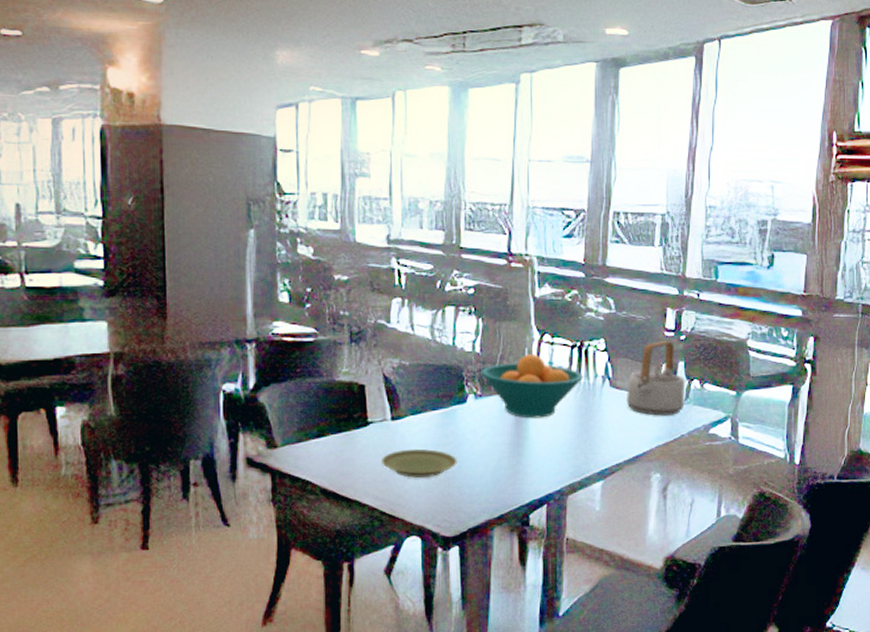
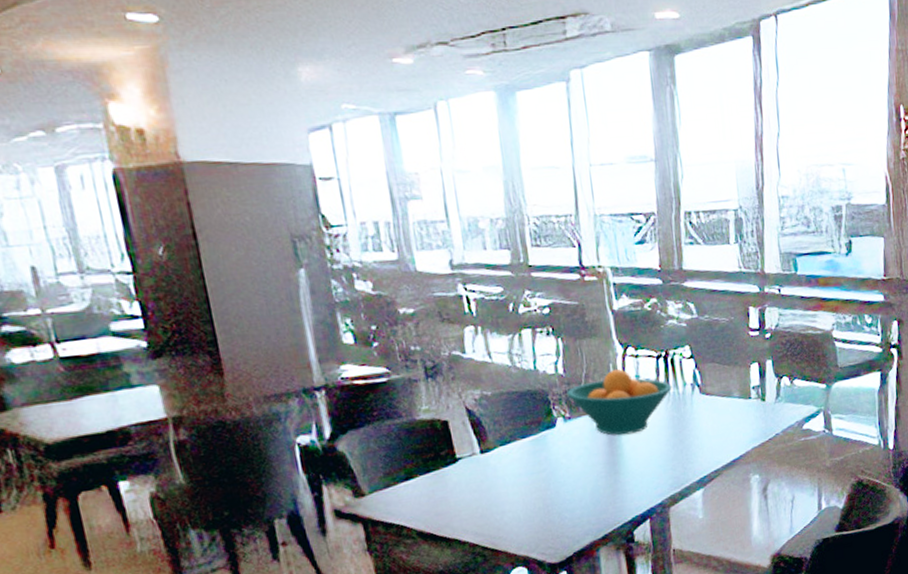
plate: present [382,448,457,478] -> none [476,478,555,510]
teapot: present [627,340,685,416] -> none [717,340,776,418]

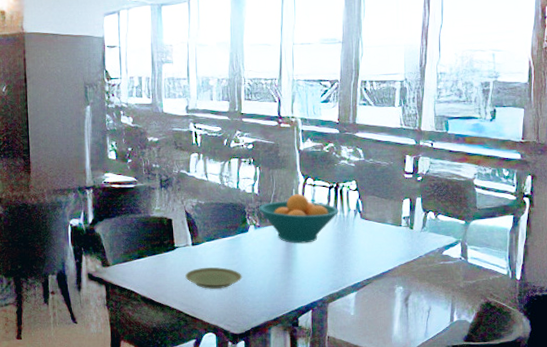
plate: none [476,478,555,510] -> present [185,267,242,289]

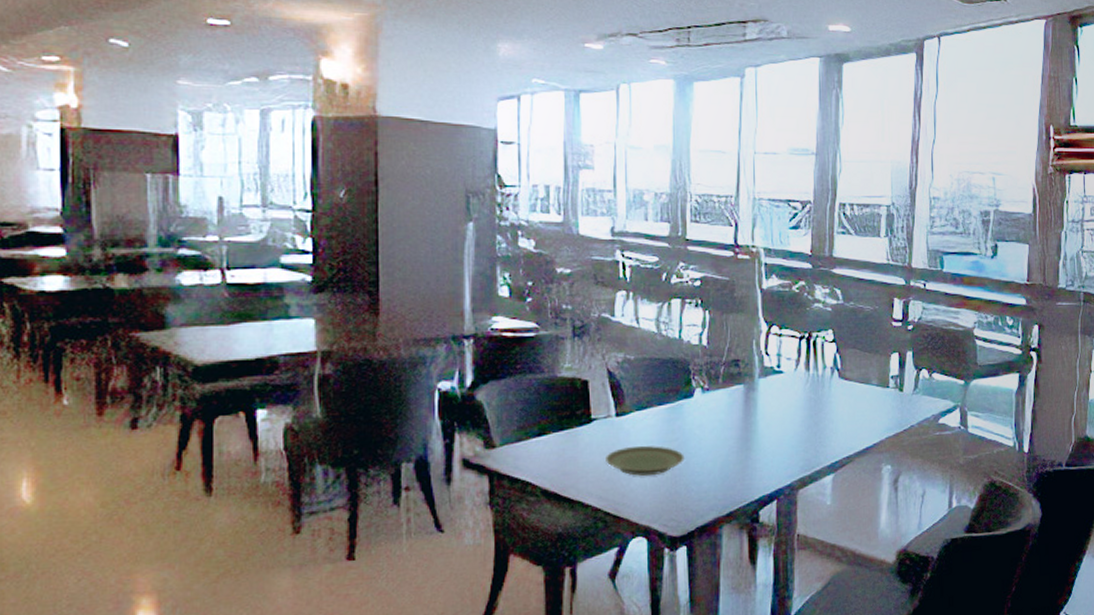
fruit bowl: present [259,194,339,244] -> none [708,346,812,412]

